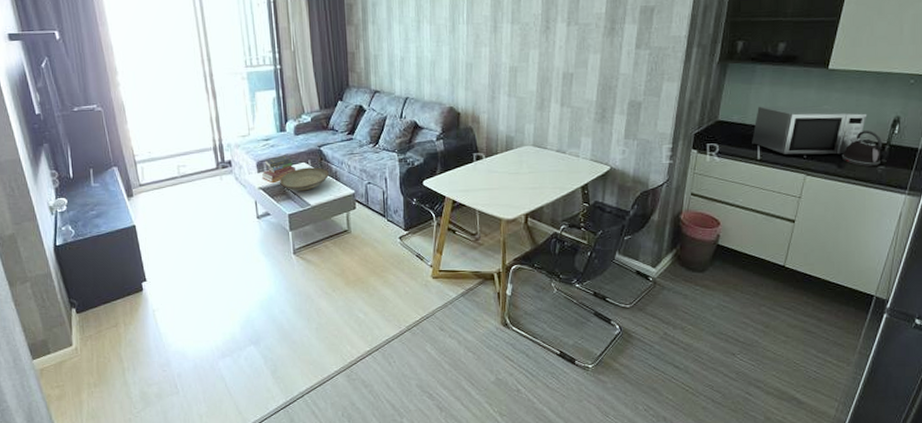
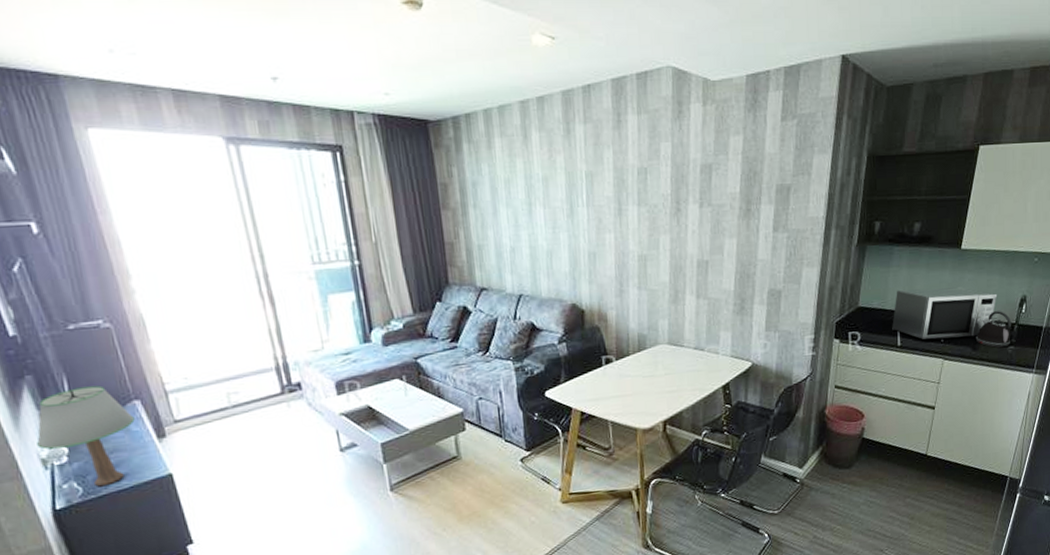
table lamp: none [47,154,113,231] -> present [37,385,135,487]
books: present [262,155,295,183] -> none [343,371,387,406]
decorative bowl: present [280,167,329,191] -> none [367,383,430,415]

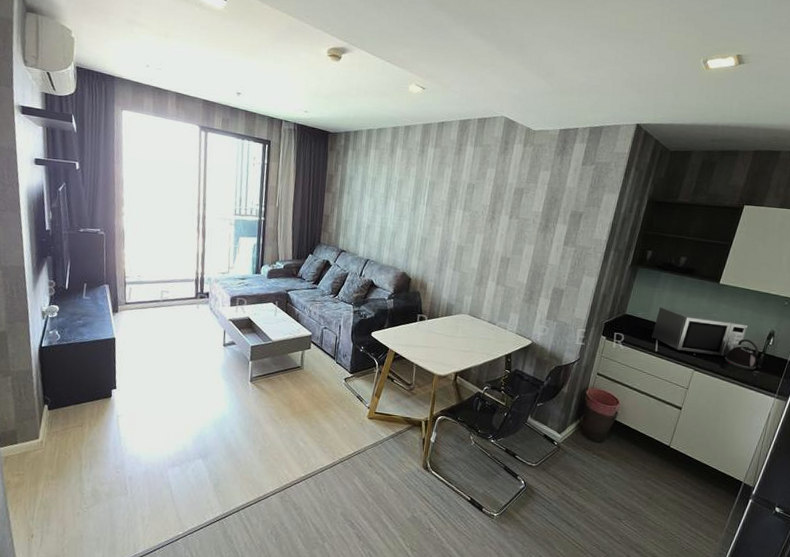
table lamp: present [37,385,135,487] -> none [42,269,103,338]

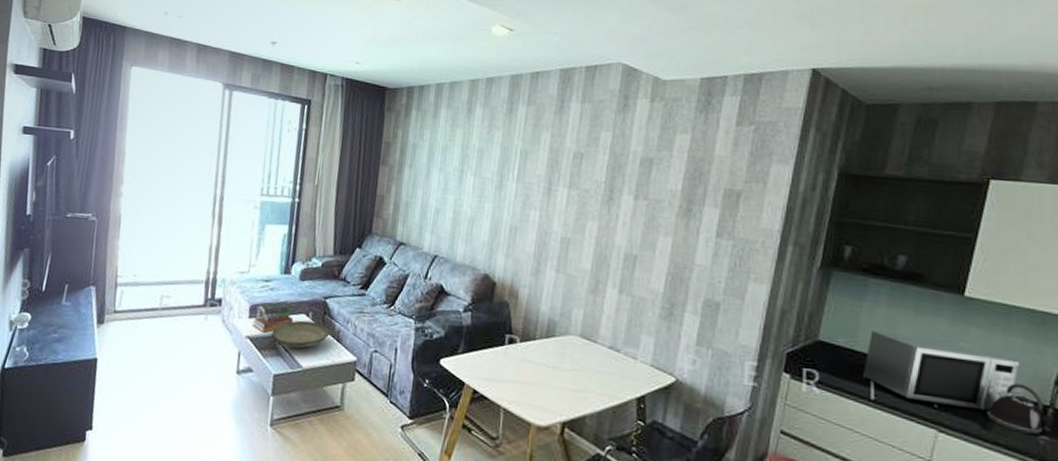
books: none [234,294,264,317] -> present [253,301,293,333]
decorative bowl: none [248,307,292,328] -> present [271,320,331,349]

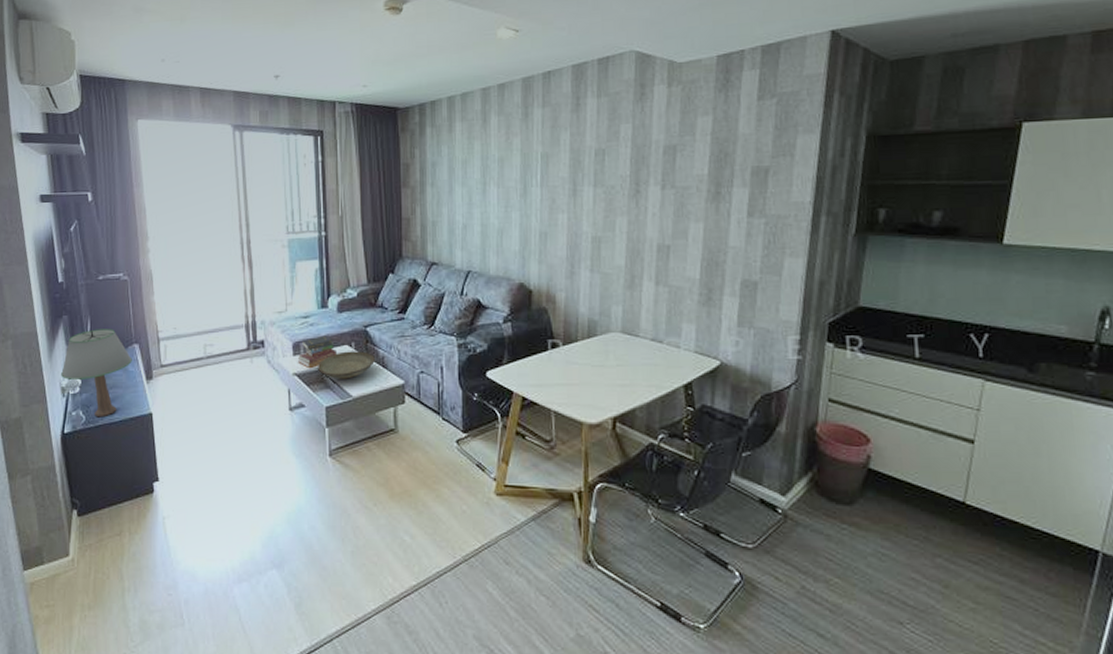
table lamp: none [12,266,87,357] -> present [61,329,132,418]
microwave: present [863,330,1020,412] -> none [906,289,1064,355]
kettle: present [986,383,1044,436] -> none [1032,324,1090,373]

